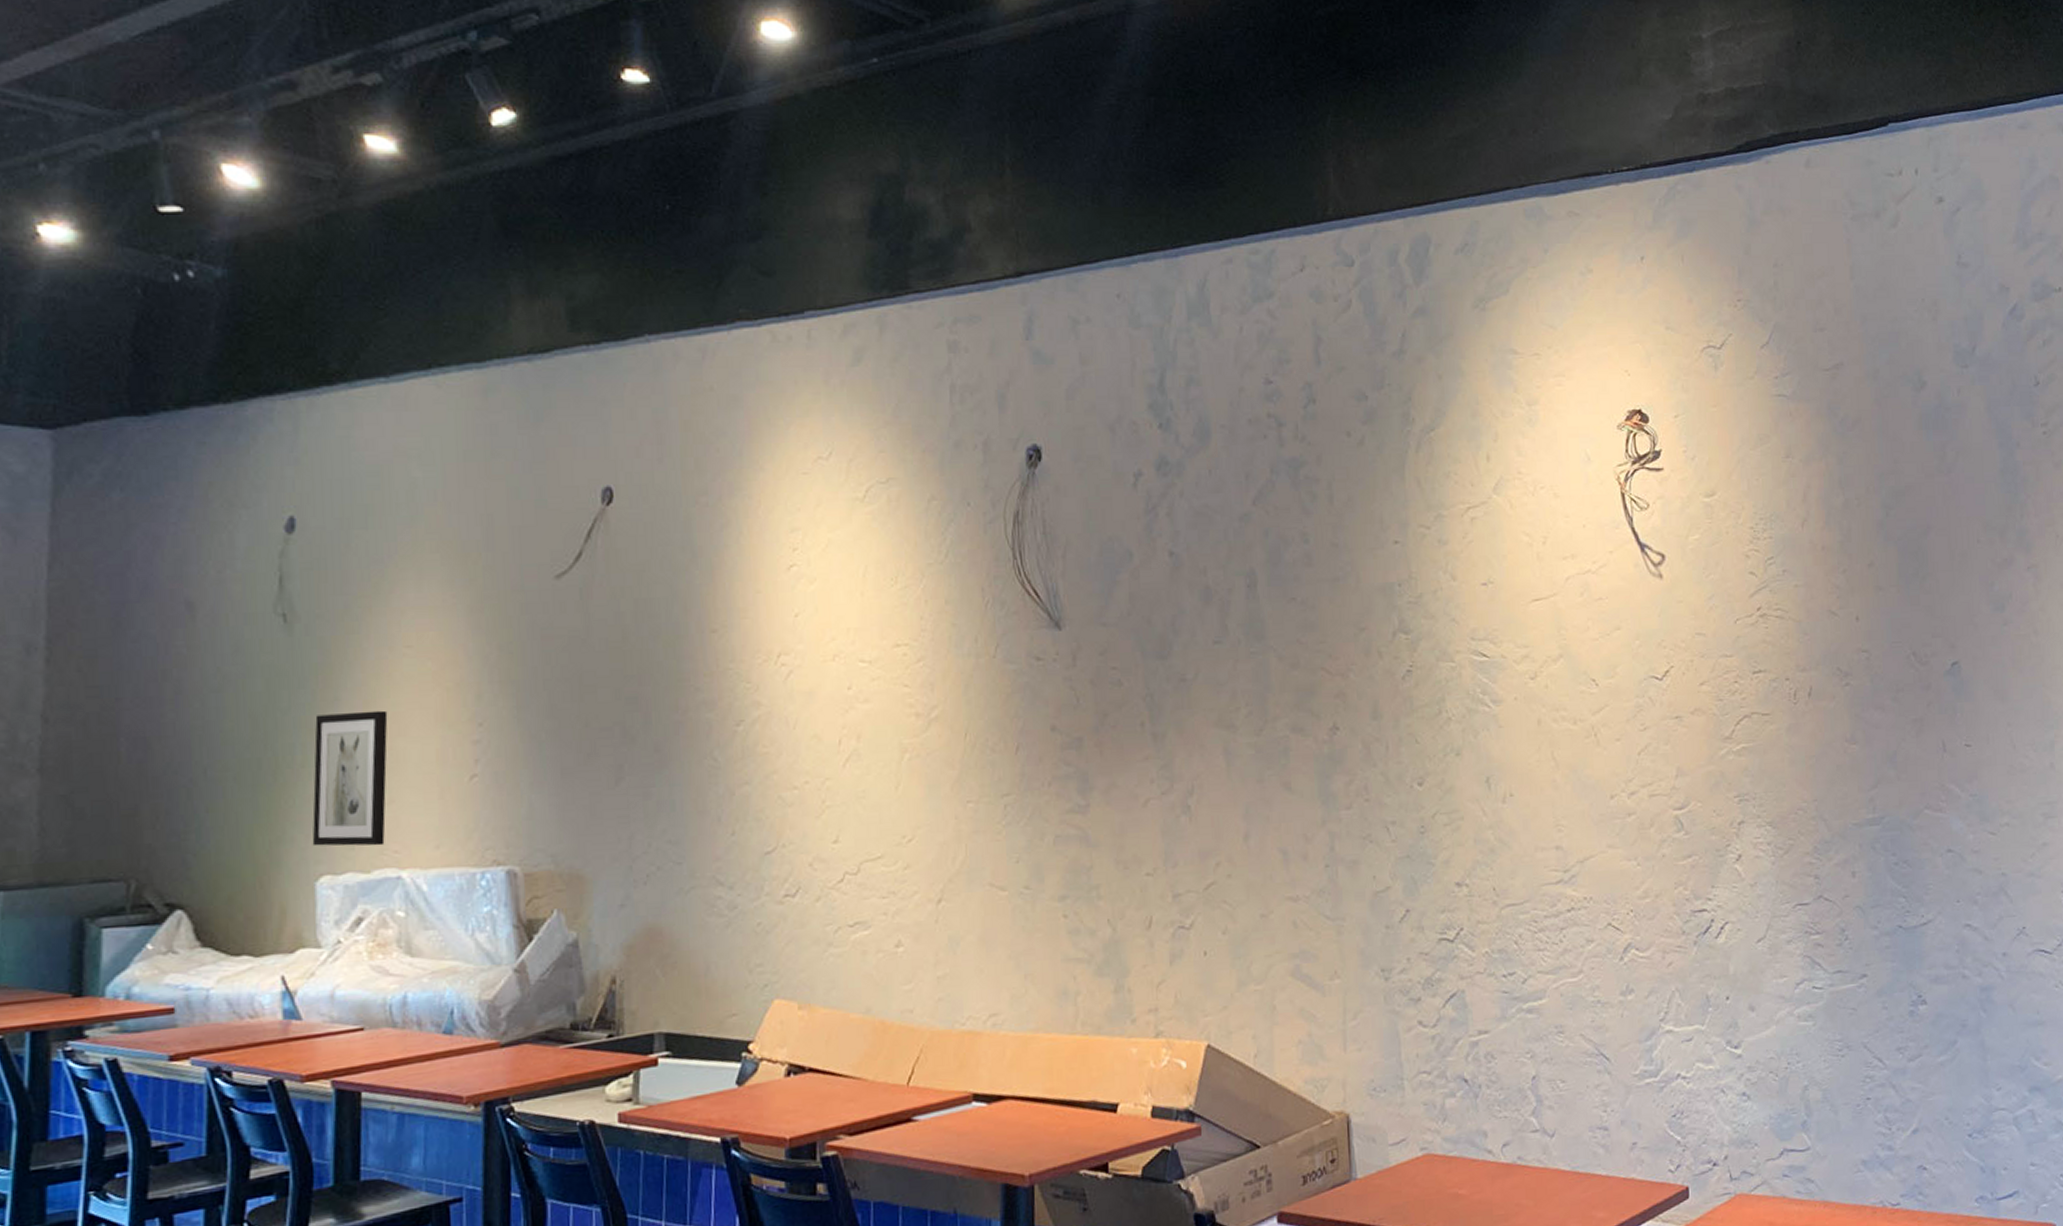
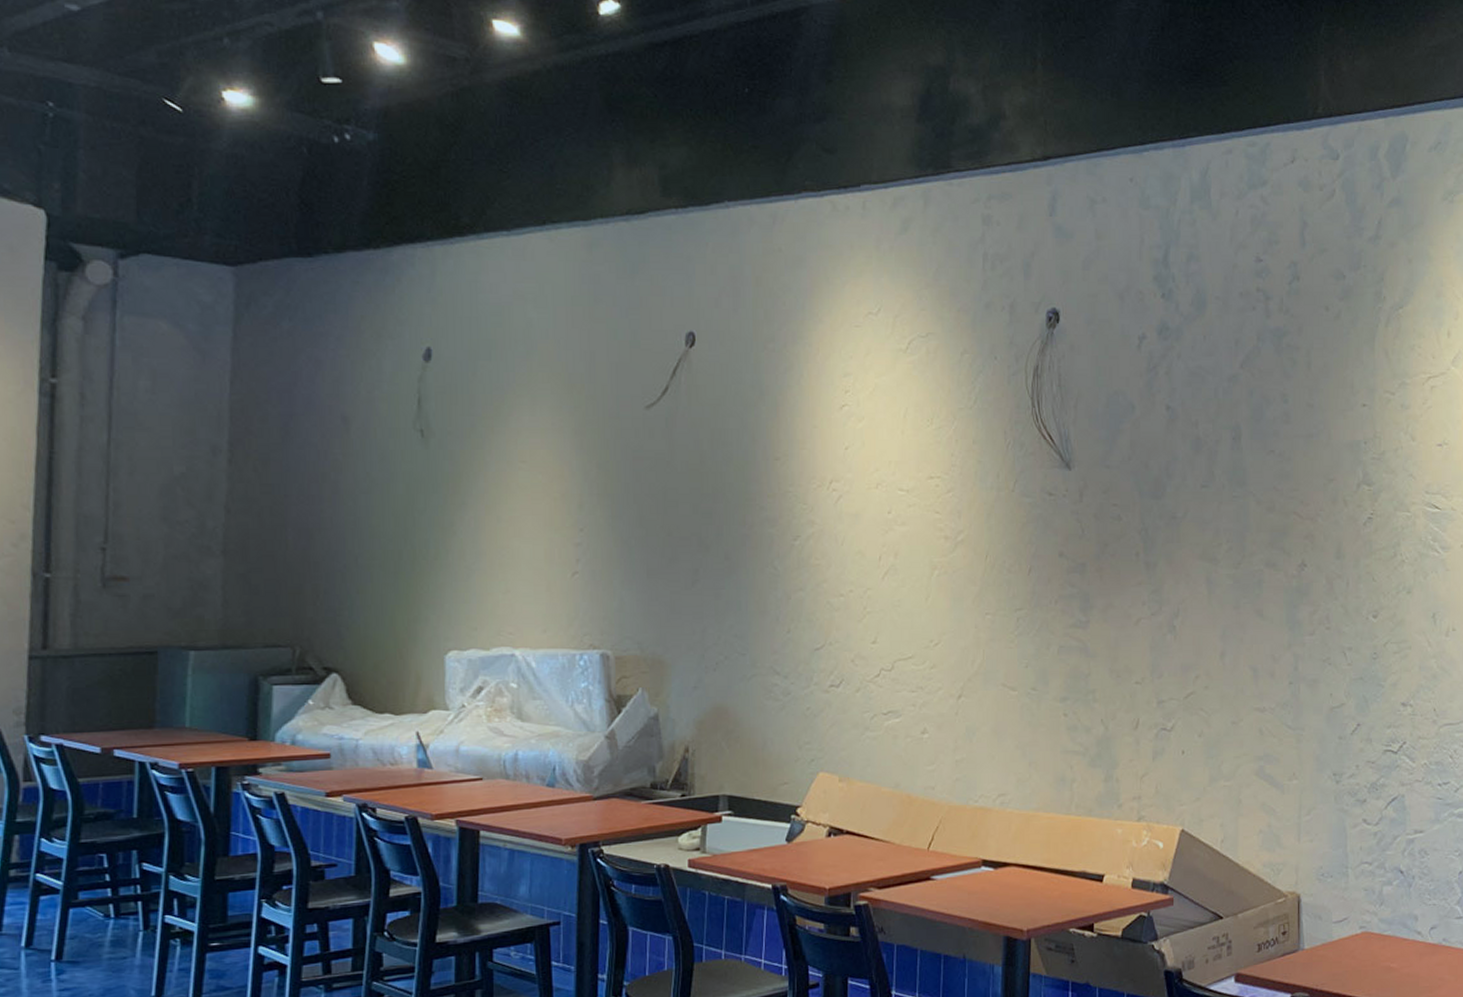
wall art: present [312,710,388,847] -> none [442,514,506,628]

